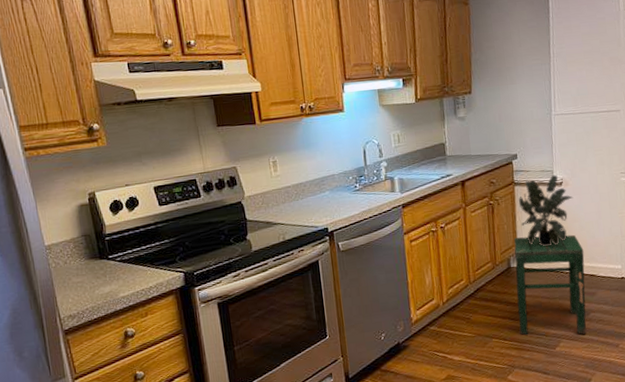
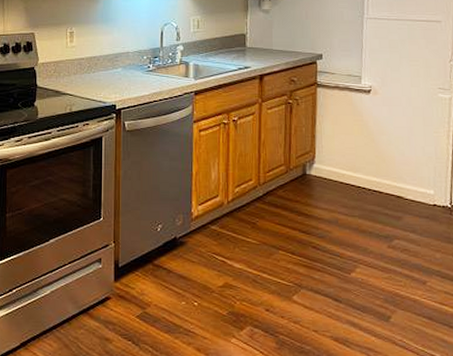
stool: present [513,234,587,335] -> none [310,142,391,263]
potted plant: present [519,174,574,246] -> none [321,81,382,158]

